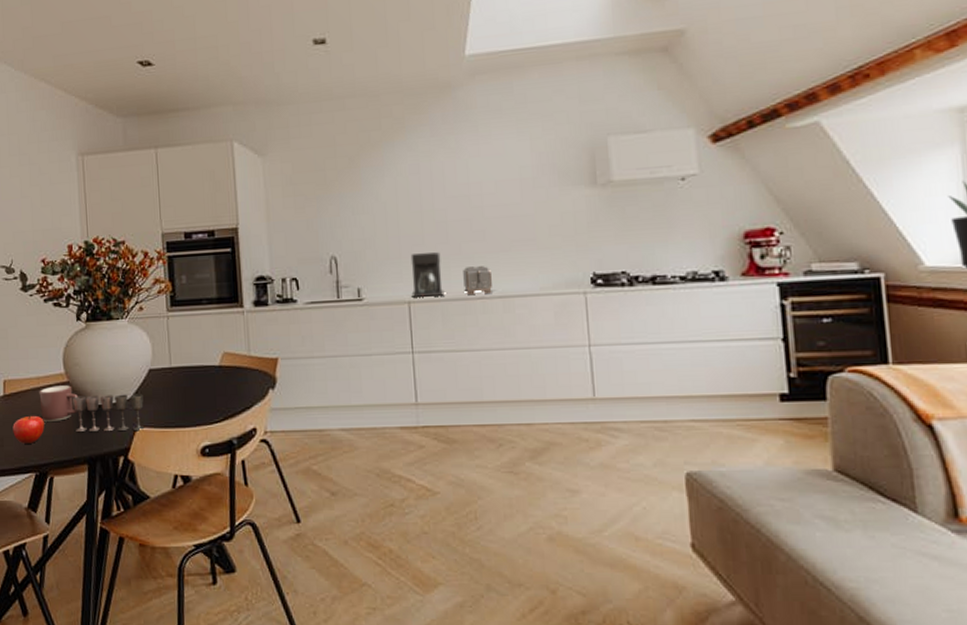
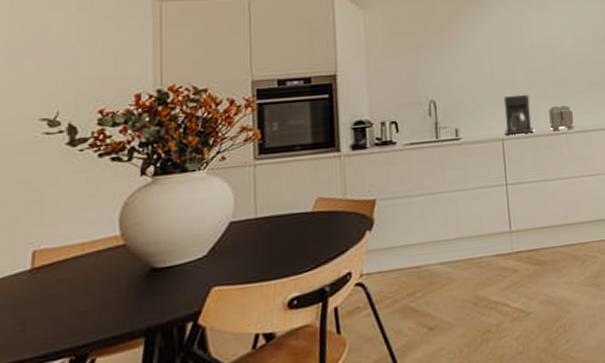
fruit: present [12,414,45,444] -> none [41,287,88,324]
mug: present [39,385,78,423] -> none [82,248,136,295]
wine glass: present [72,394,145,433] -> none [128,249,221,302]

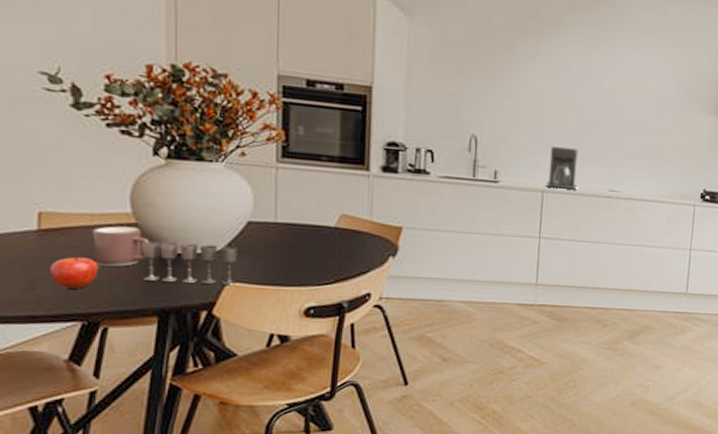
fruit: none [41,287,88,324] -> present [50,255,98,289]
mug: none [82,248,136,295] -> present [92,226,149,268]
wine glass: none [128,249,221,302] -> present [140,240,238,286]
toaster: present [549,105,574,132] -> none [595,167,621,195]

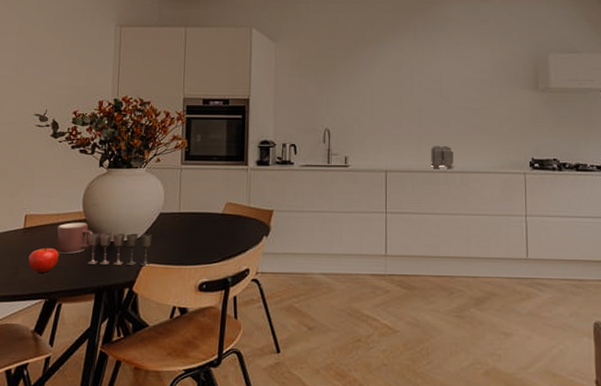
coffee maker: present [546,146,579,190] -> none [388,132,415,168]
toaster: none [595,167,621,195] -> present [431,146,453,169]

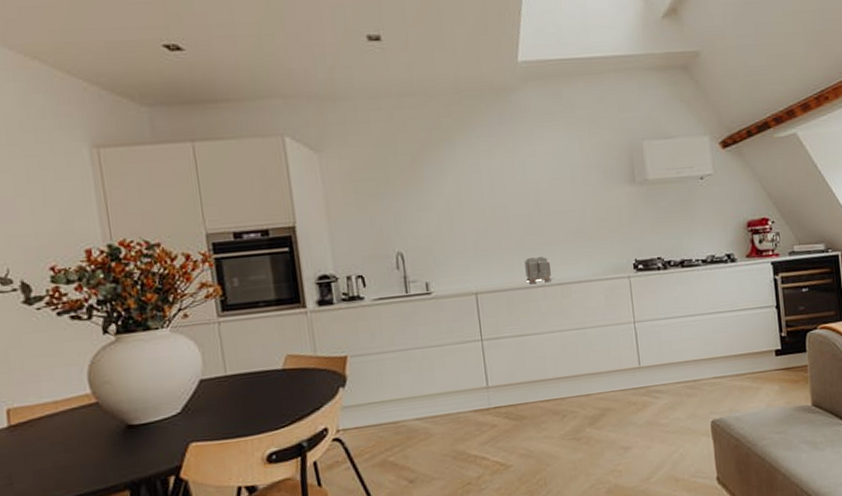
fruit: present [28,246,59,273] -> none [24,443,69,479]
mug: present [56,222,93,255] -> none [58,406,112,451]
wine glass: present [87,232,152,267] -> none [103,406,199,457]

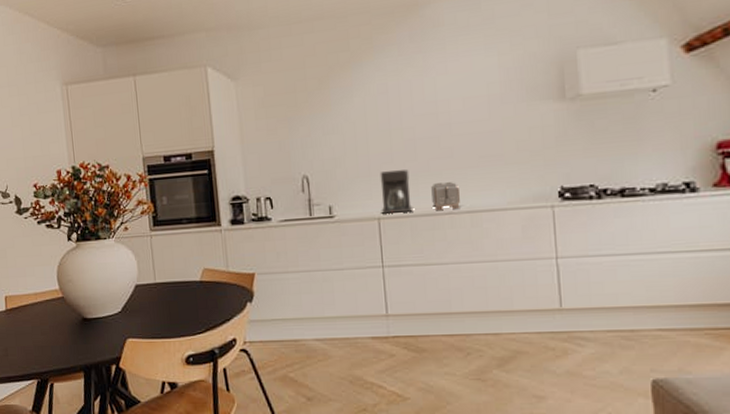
coffee maker: none [475,245,509,289] -> present [380,170,413,214]

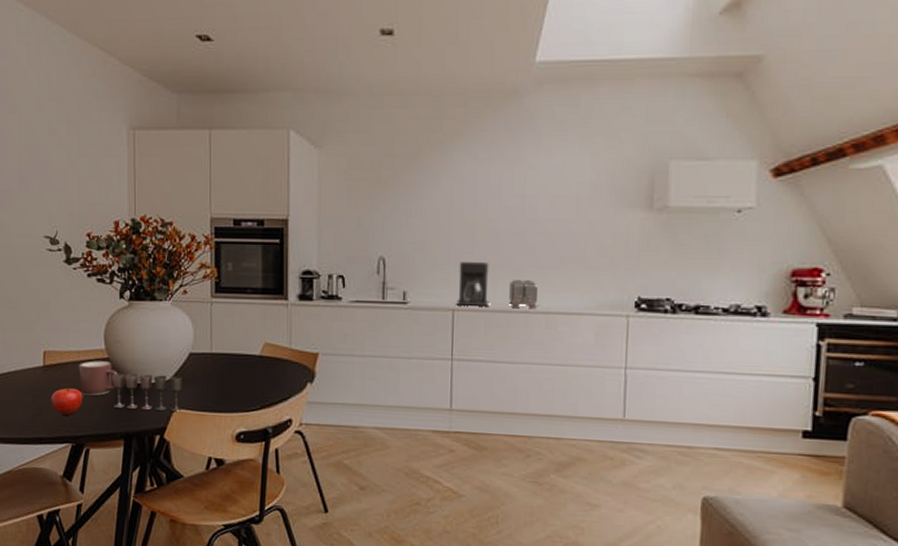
fruit: none [15,326,44,354] -> present [51,386,83,415]
mug: none [37,300,72,335] -> present [79,361,117,397]
wine glass: none [67,307,134,344] -> present [111,373,182,412]

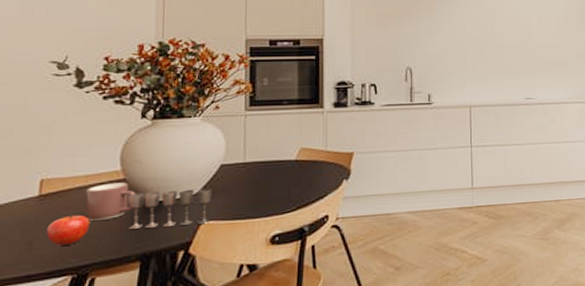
coffee maker: present [456,262,489,306] -> none [472,68,498,103]
toaster: present [509,280,538,309] -> none [513,80,534,102]

